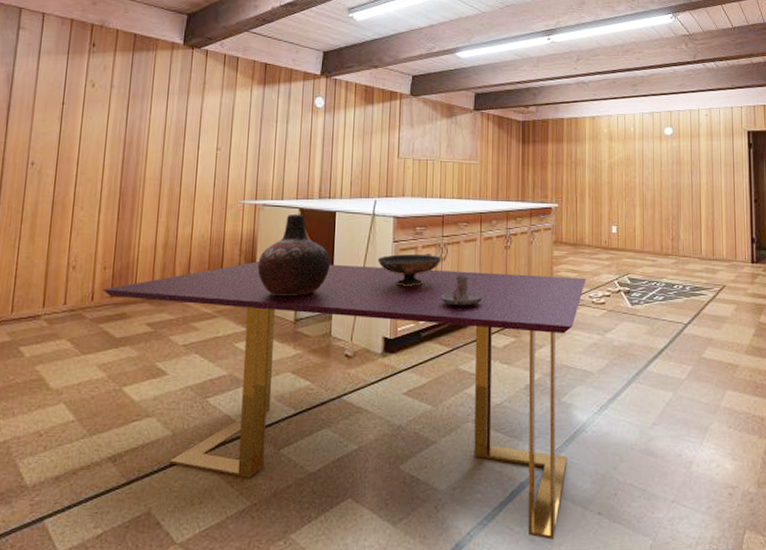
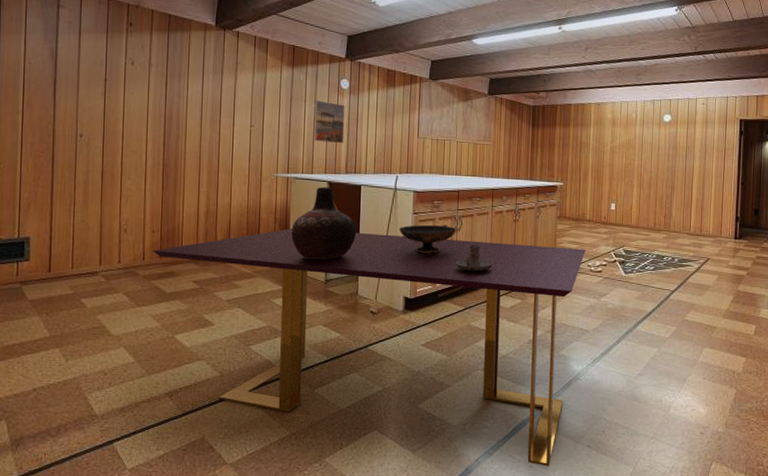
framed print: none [285,120,320,167] -> present [314,100,345,144]

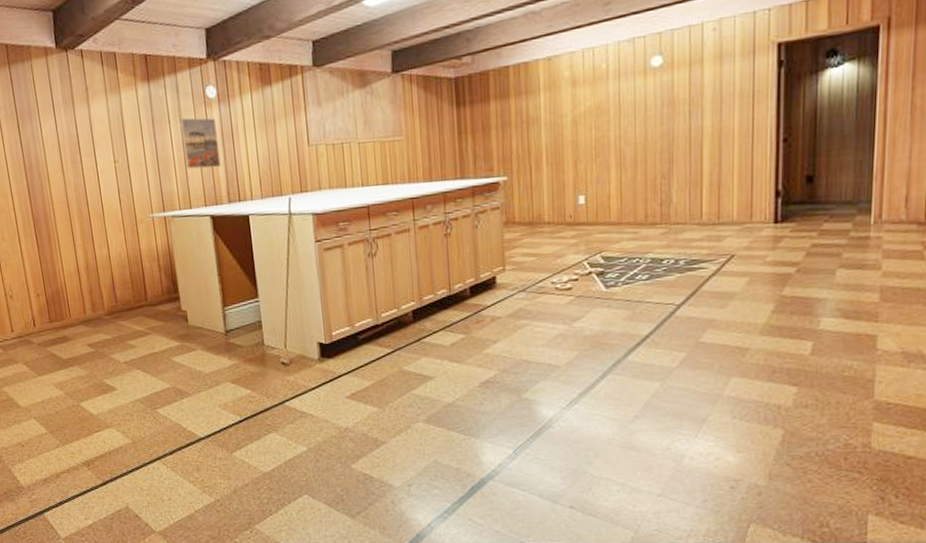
dining table: present [152,229,586,466] -> none [41,261,548,531]
vase: present [291,186,356,260] -> none [178,221,252,309]
decorative bowl: present [398,225,457,253] -> none [300,251,372,289]
candle holder: present [455,244,493,272] -> none [375,270,423,305]

